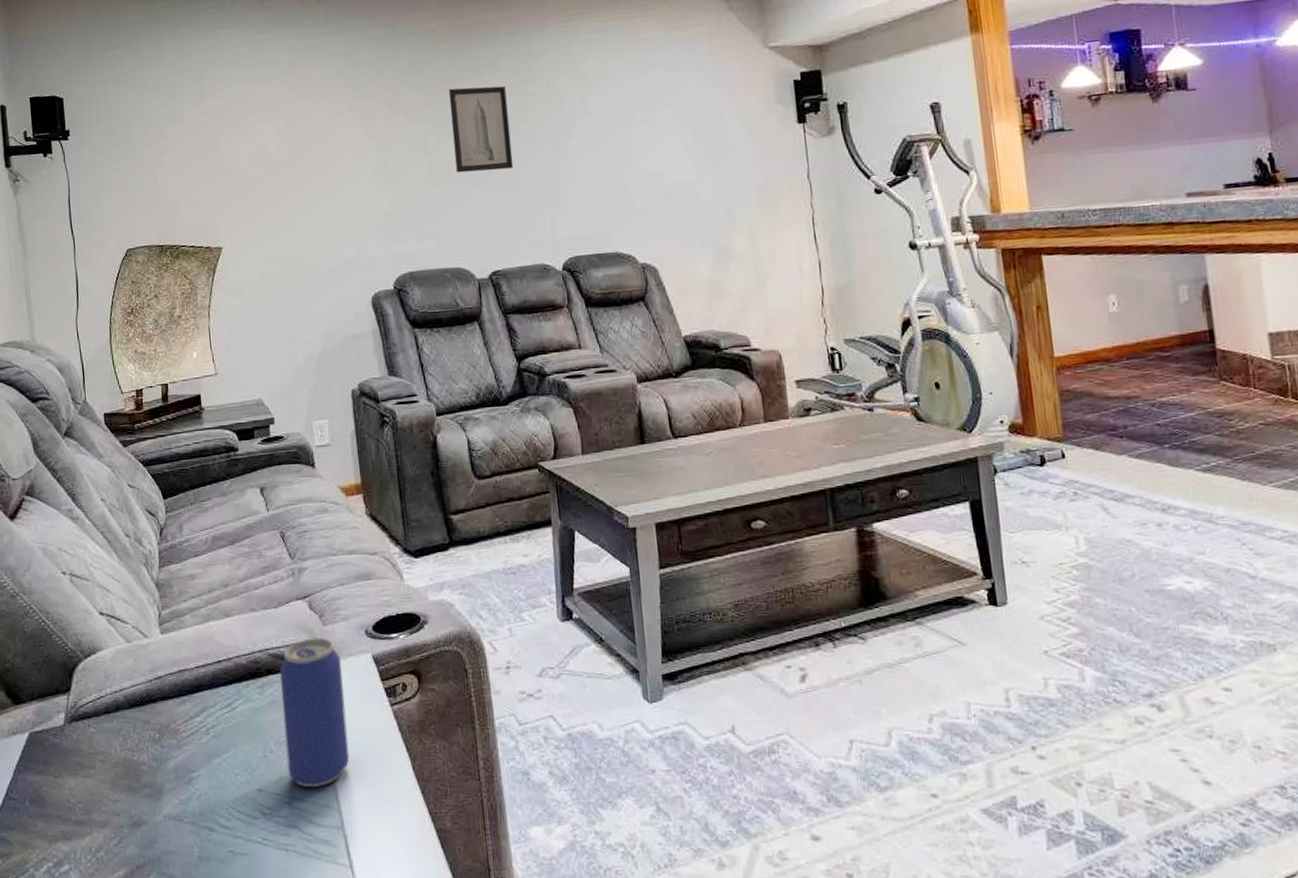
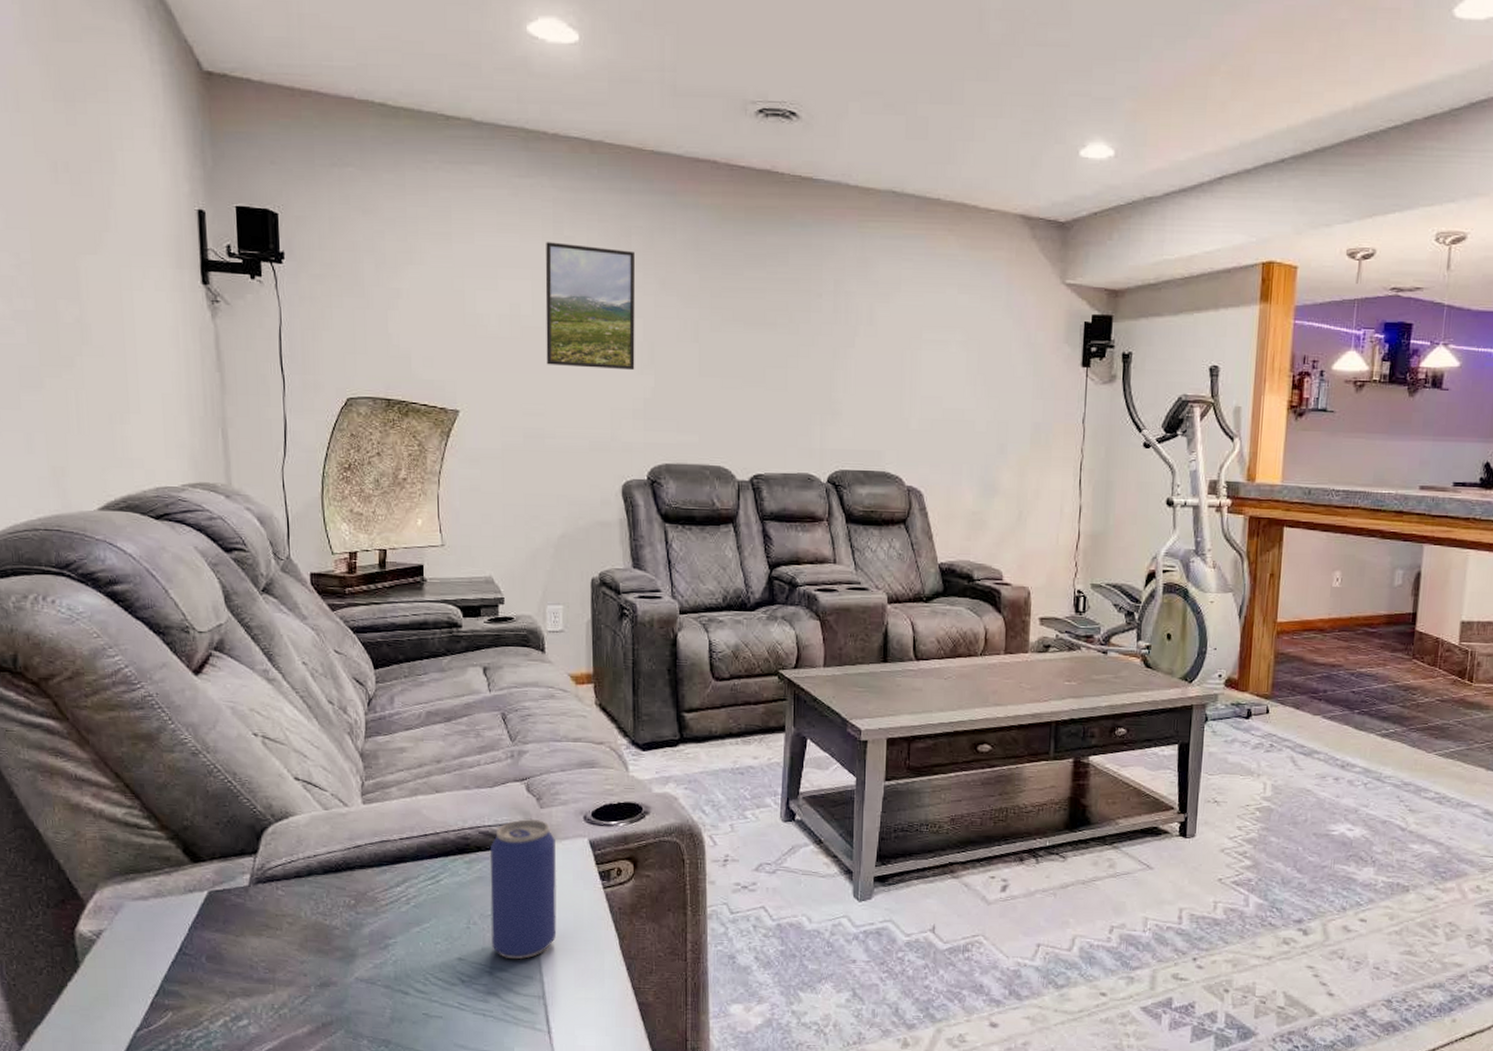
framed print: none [285,82,373,195] -> present [545,242,635,371]
wall art: present [448,85,514,173] -> none [728,274,790,370]

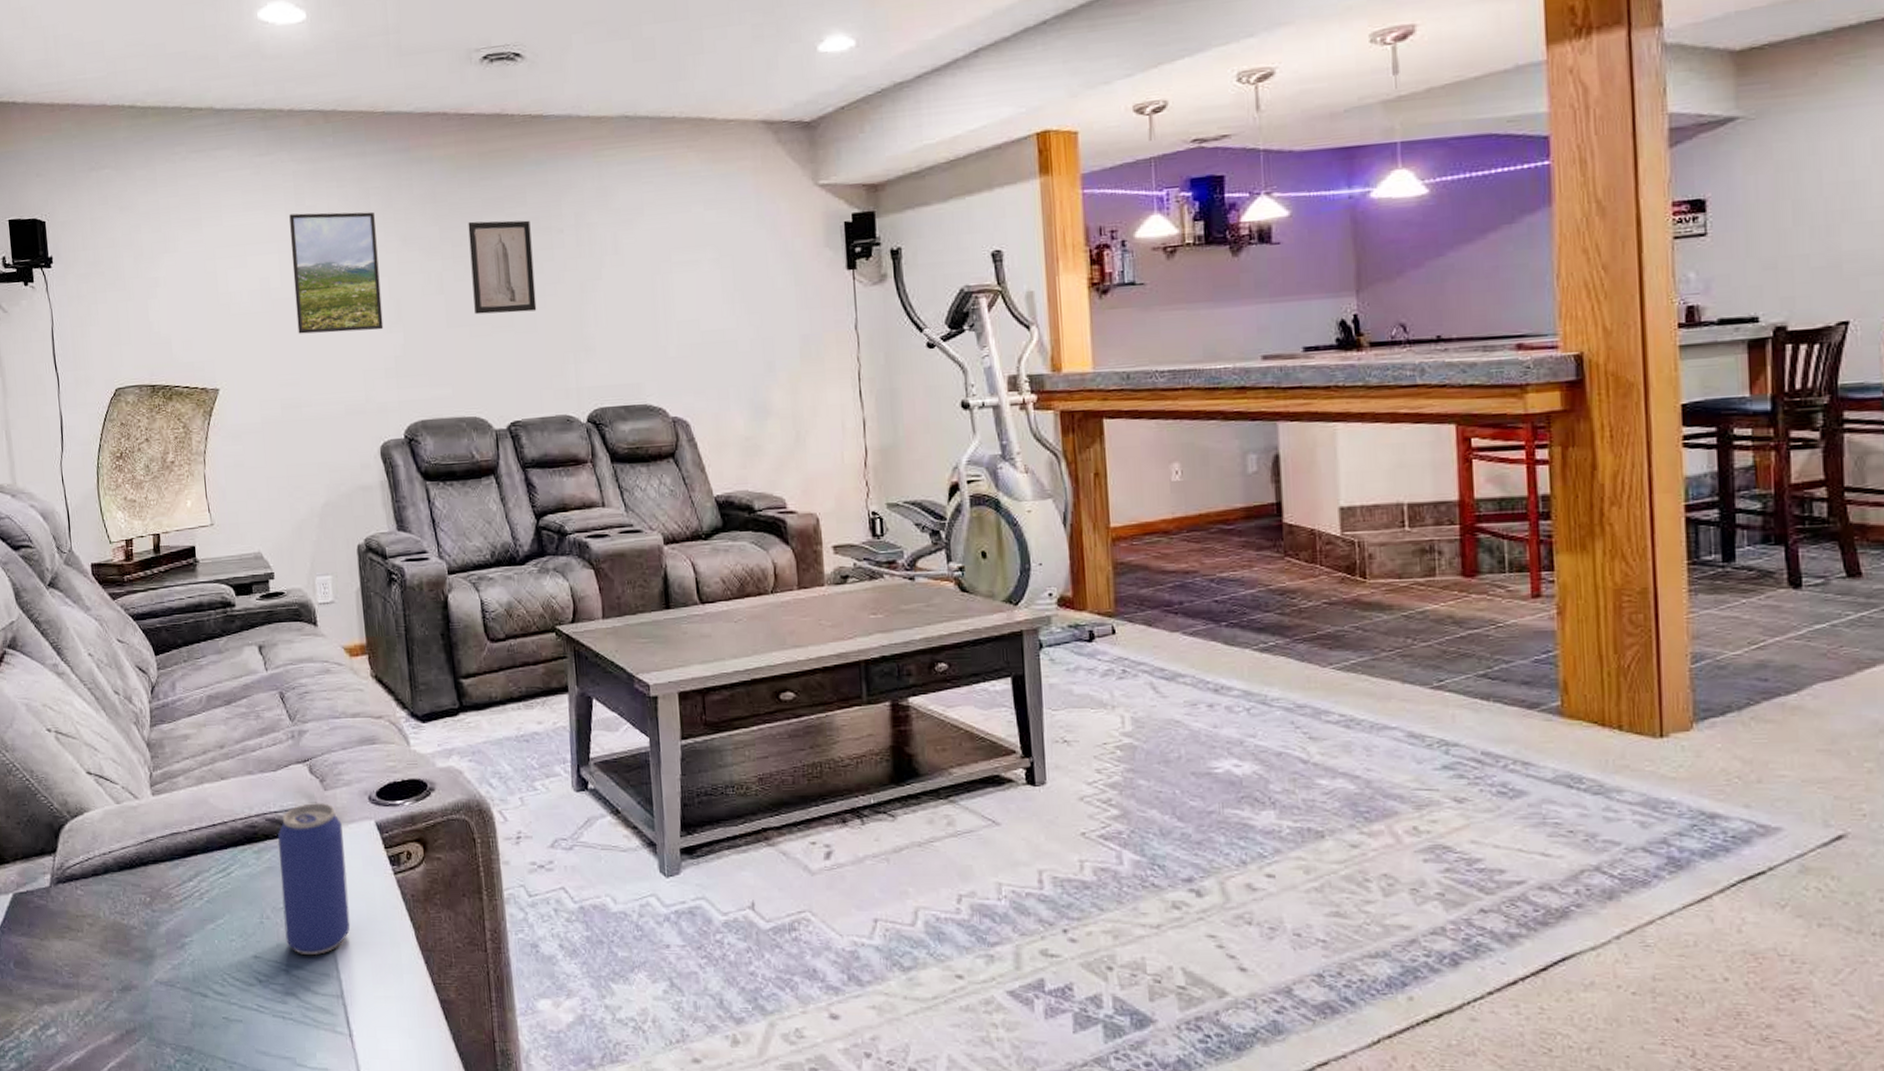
wall art: none [728,274,790,370] -> present [468,220,537,315]

